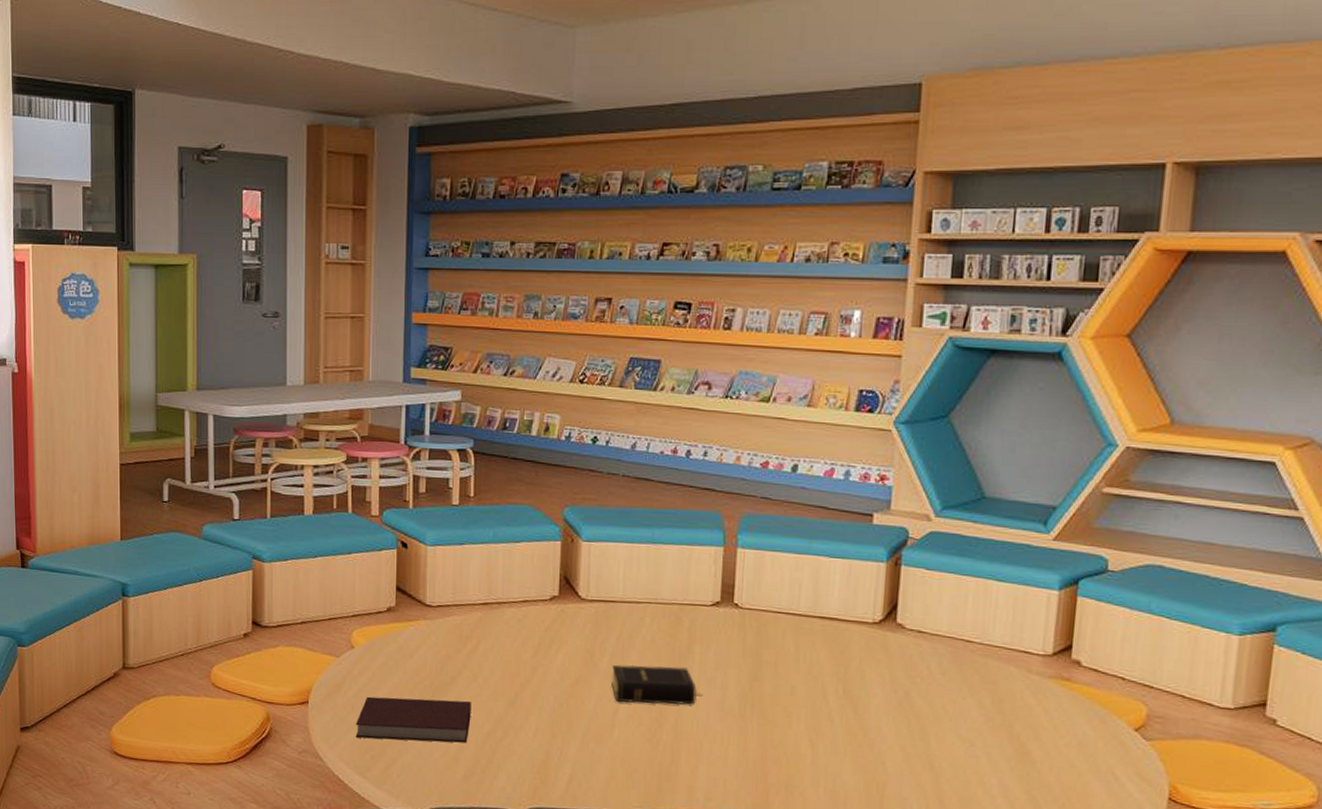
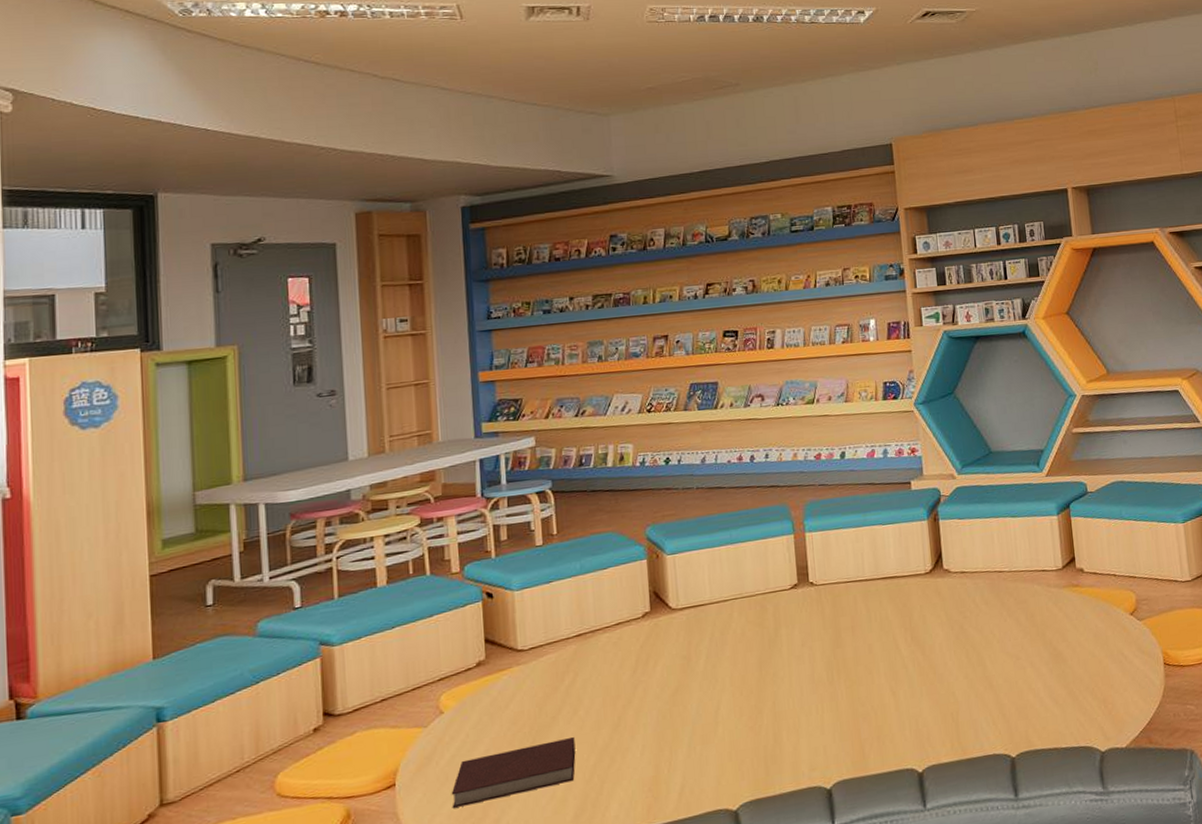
book: present [611,664,702,705] -> none [709,651,794,700]

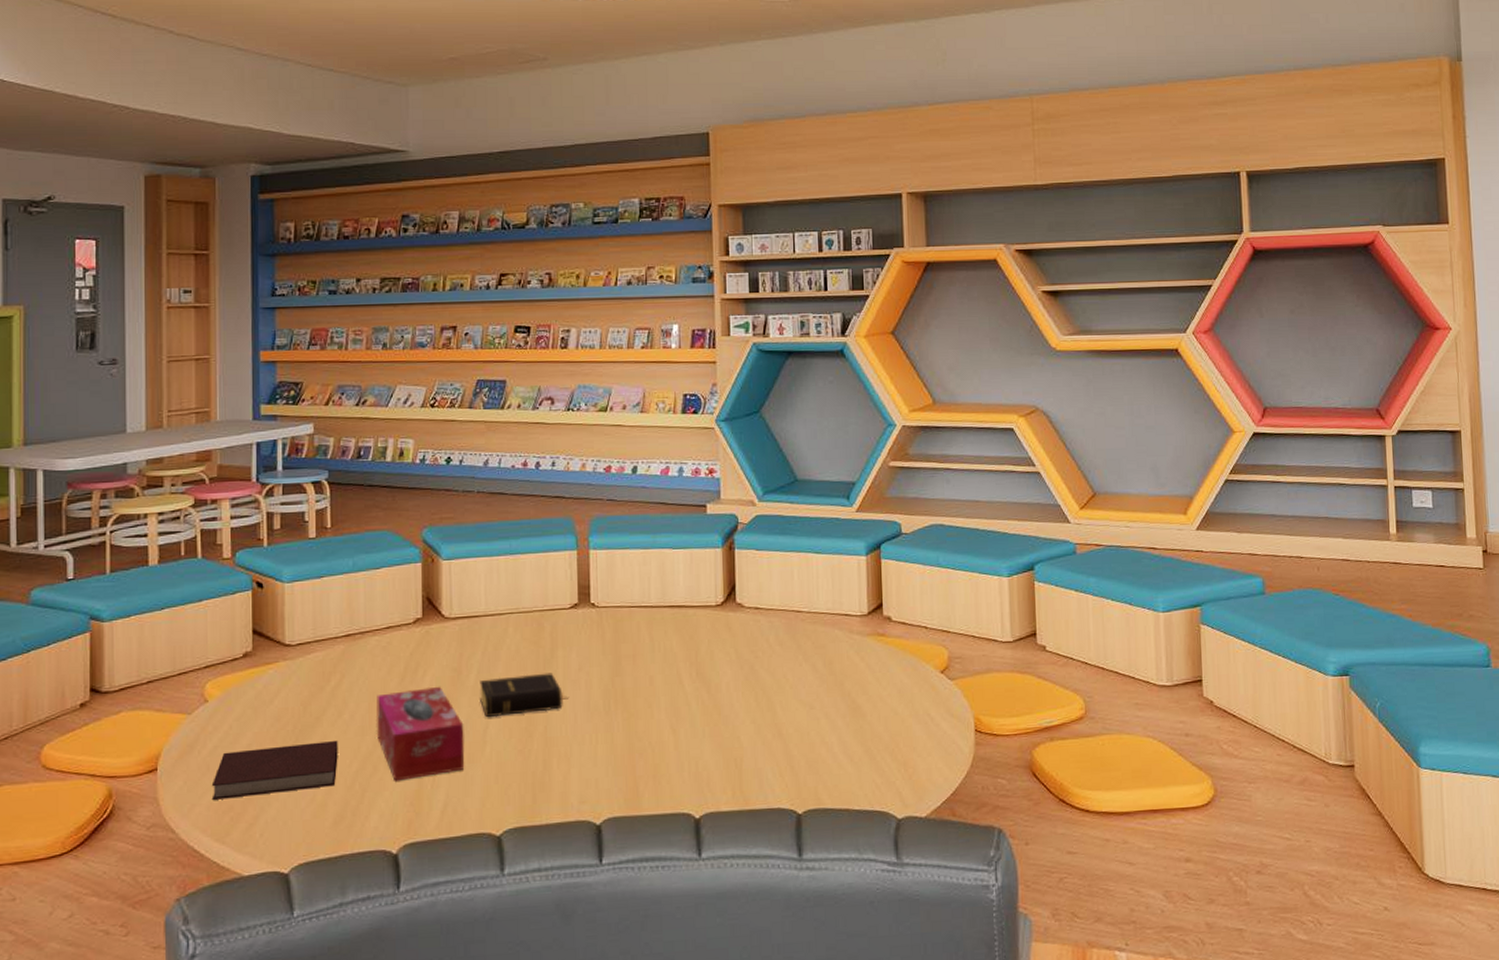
tissue box: none [610,674,699,770] -> present [376,686,465,781]
book: none [709,651,794,700] -> present [480,673,568,718]

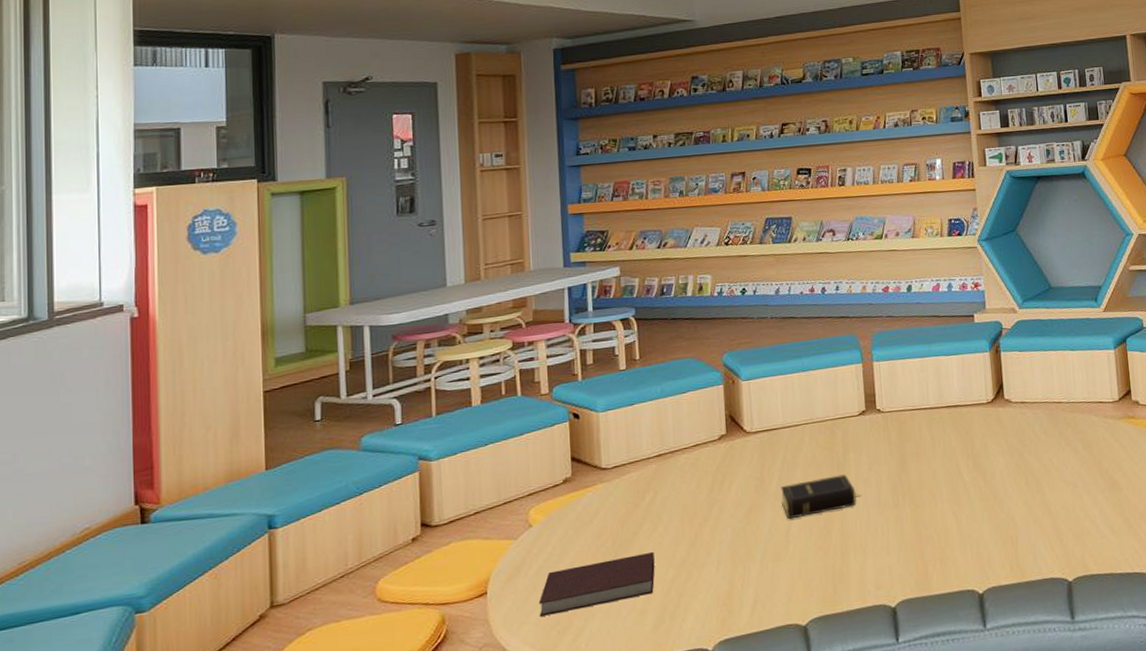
tissue box: present [376,686,465,781] -> none [688,494,771,584]

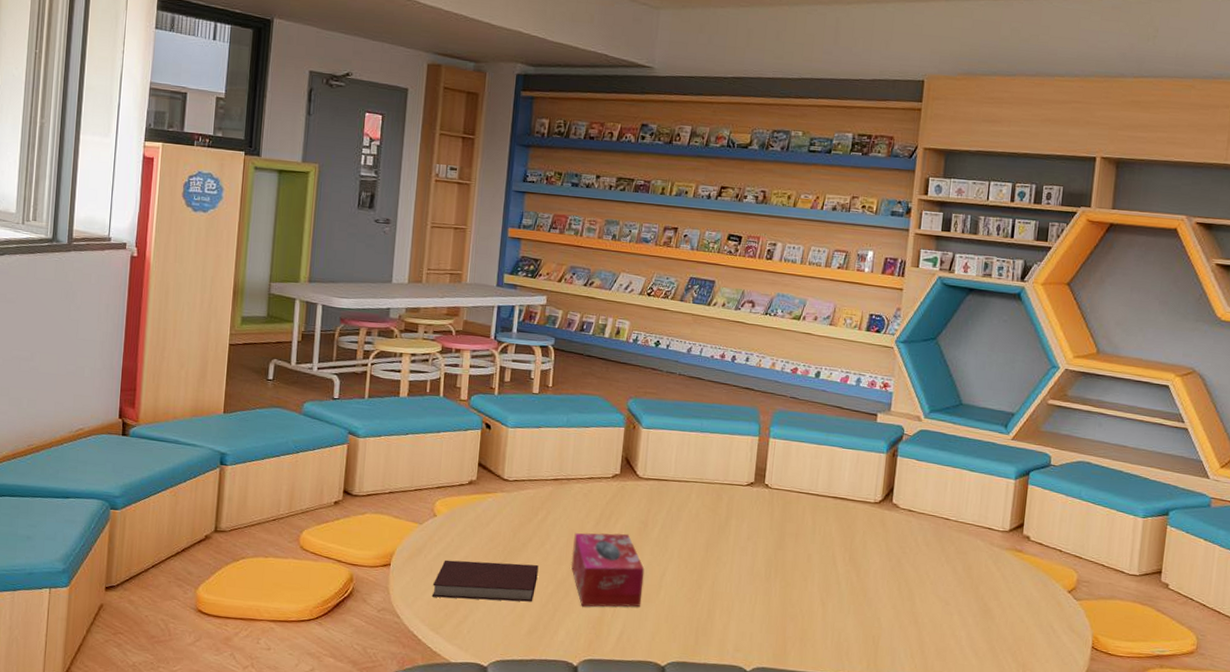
tissue box: none [688,494,771,584] -> present [570,533,645,607]
book: present [781,474,861,520] -> none [660,534,736,570]

